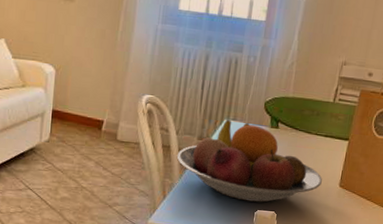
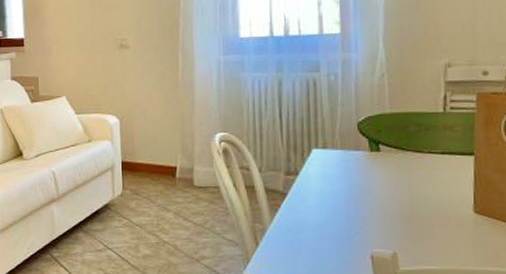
fruit bowl: present [176,119,322,203] -> none [263,148,450,241]

